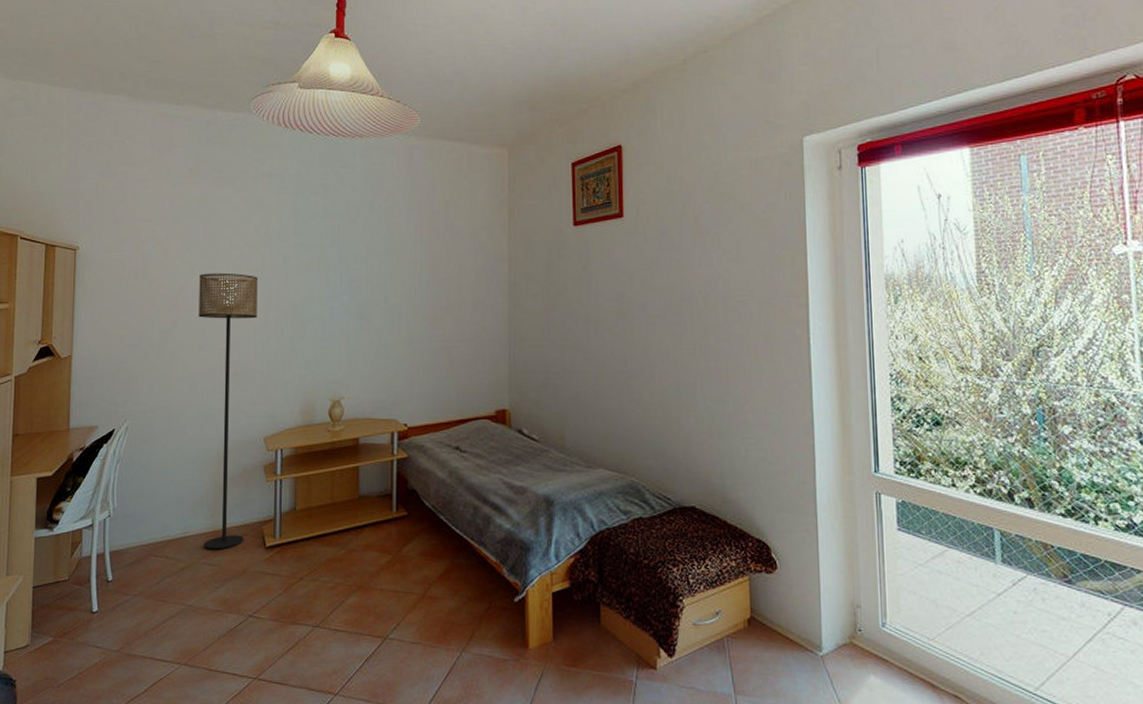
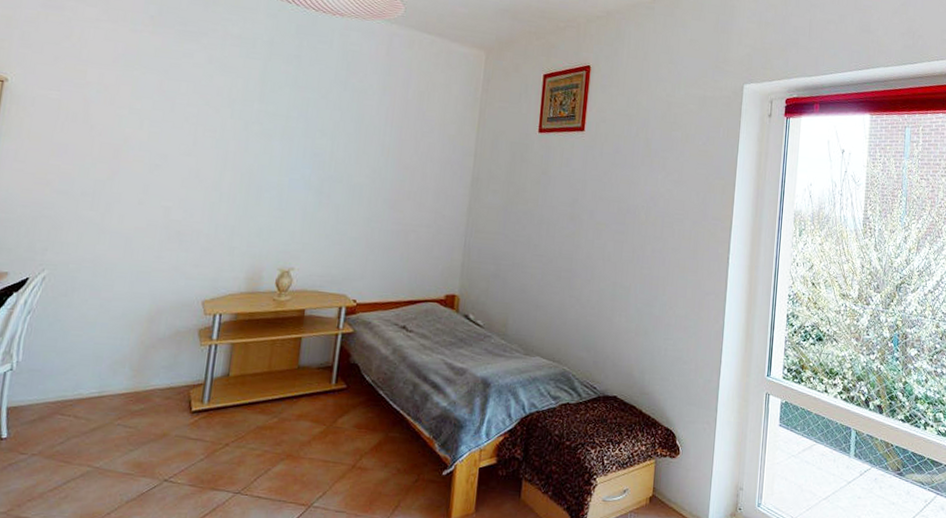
floor lamp: present [198,273,258,550] -> none [120,126,215,412]

